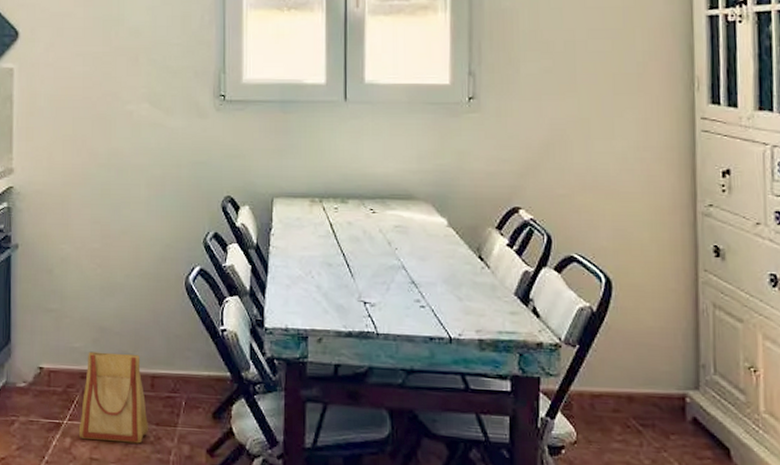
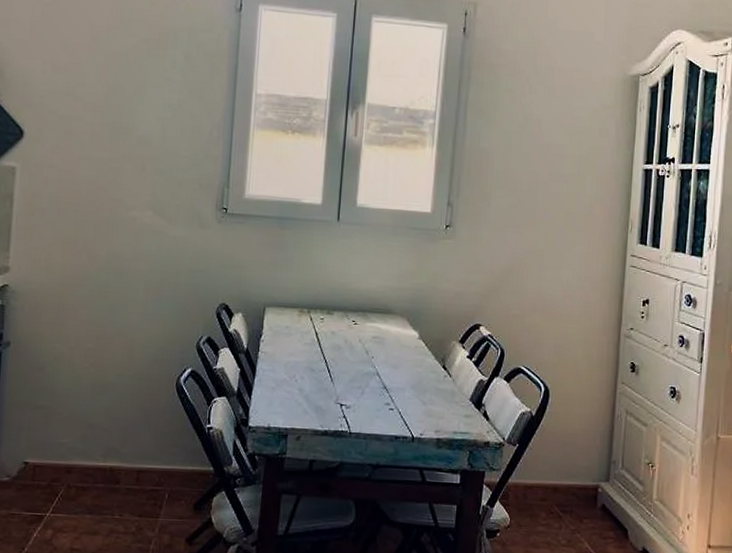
shopping bag: present [78,351,148,444] -> none [60,447,131,534]

